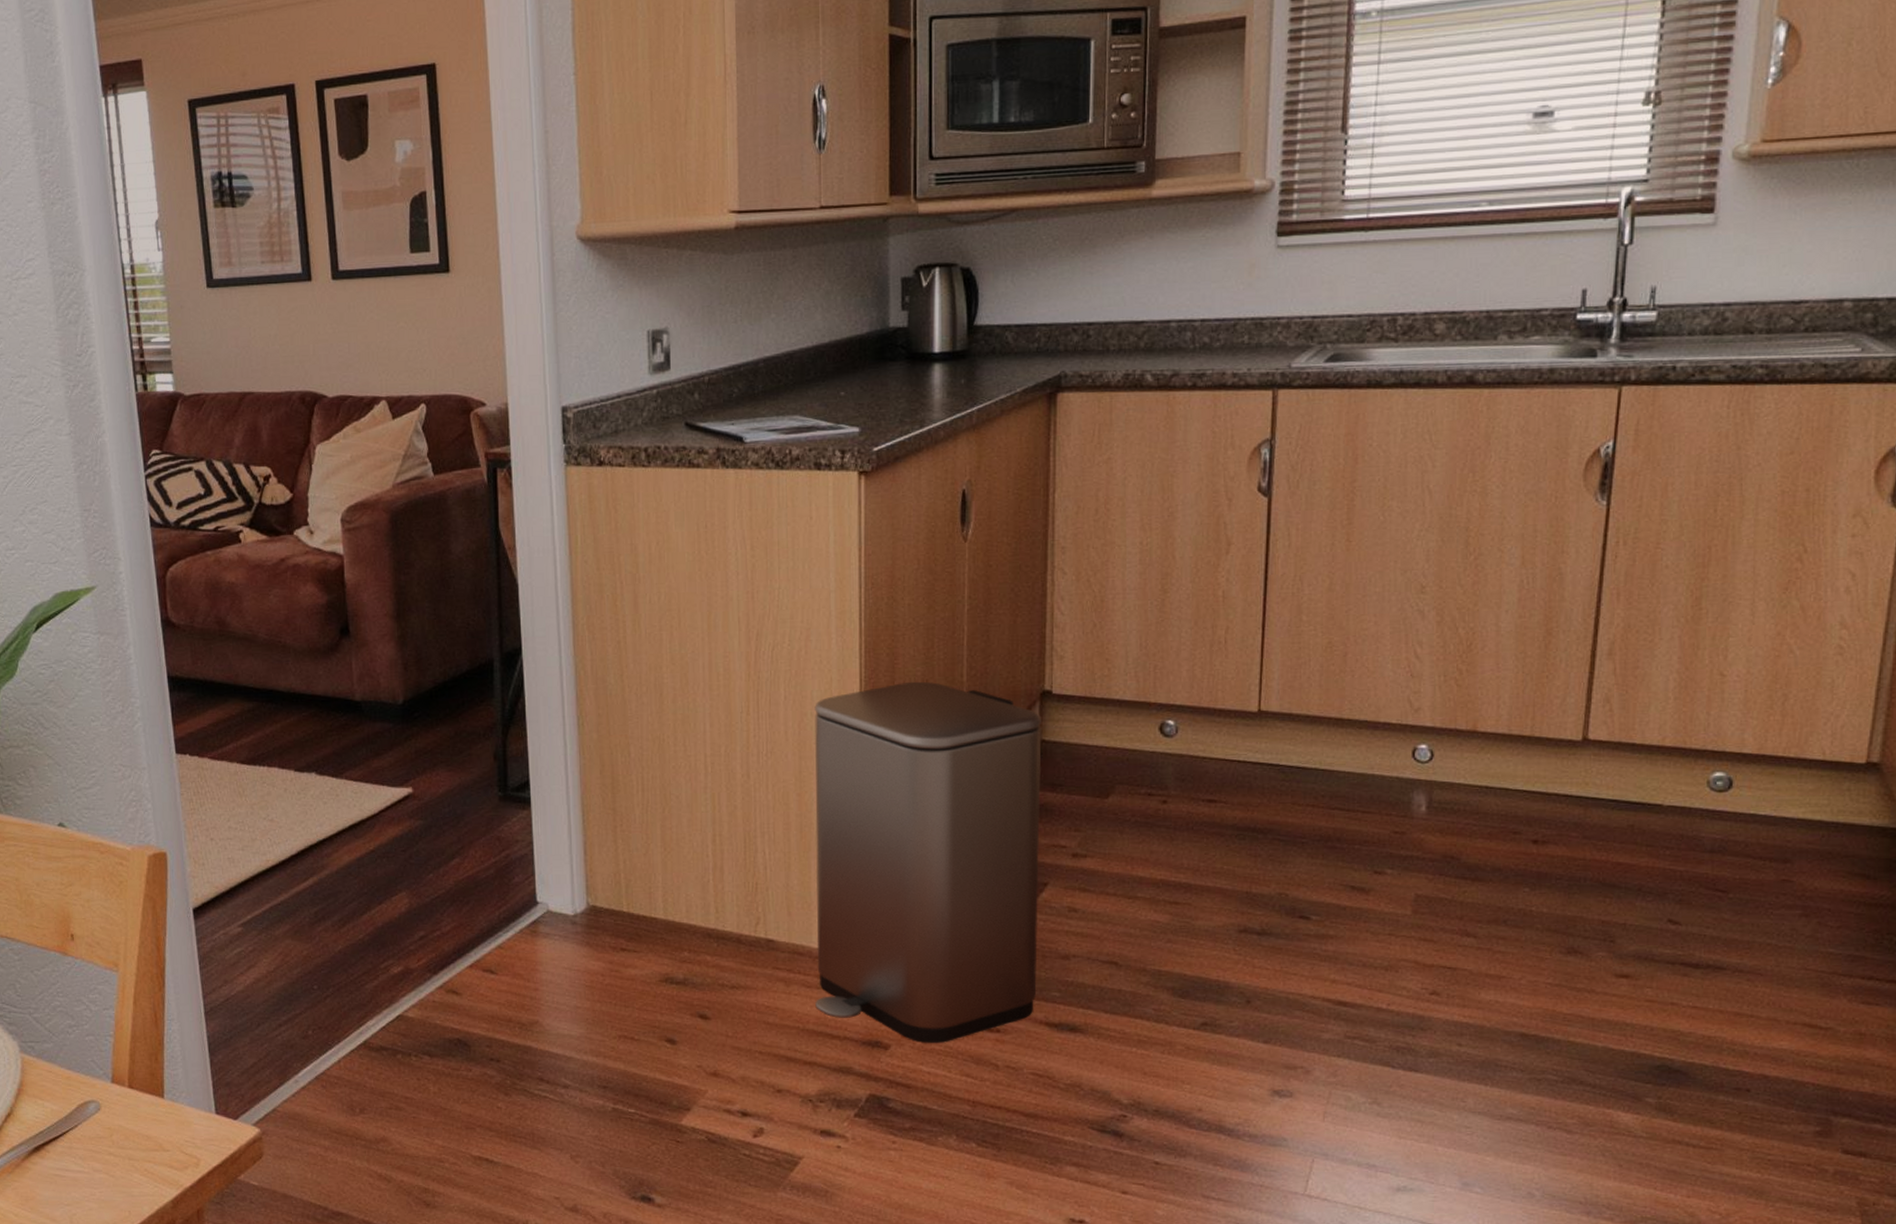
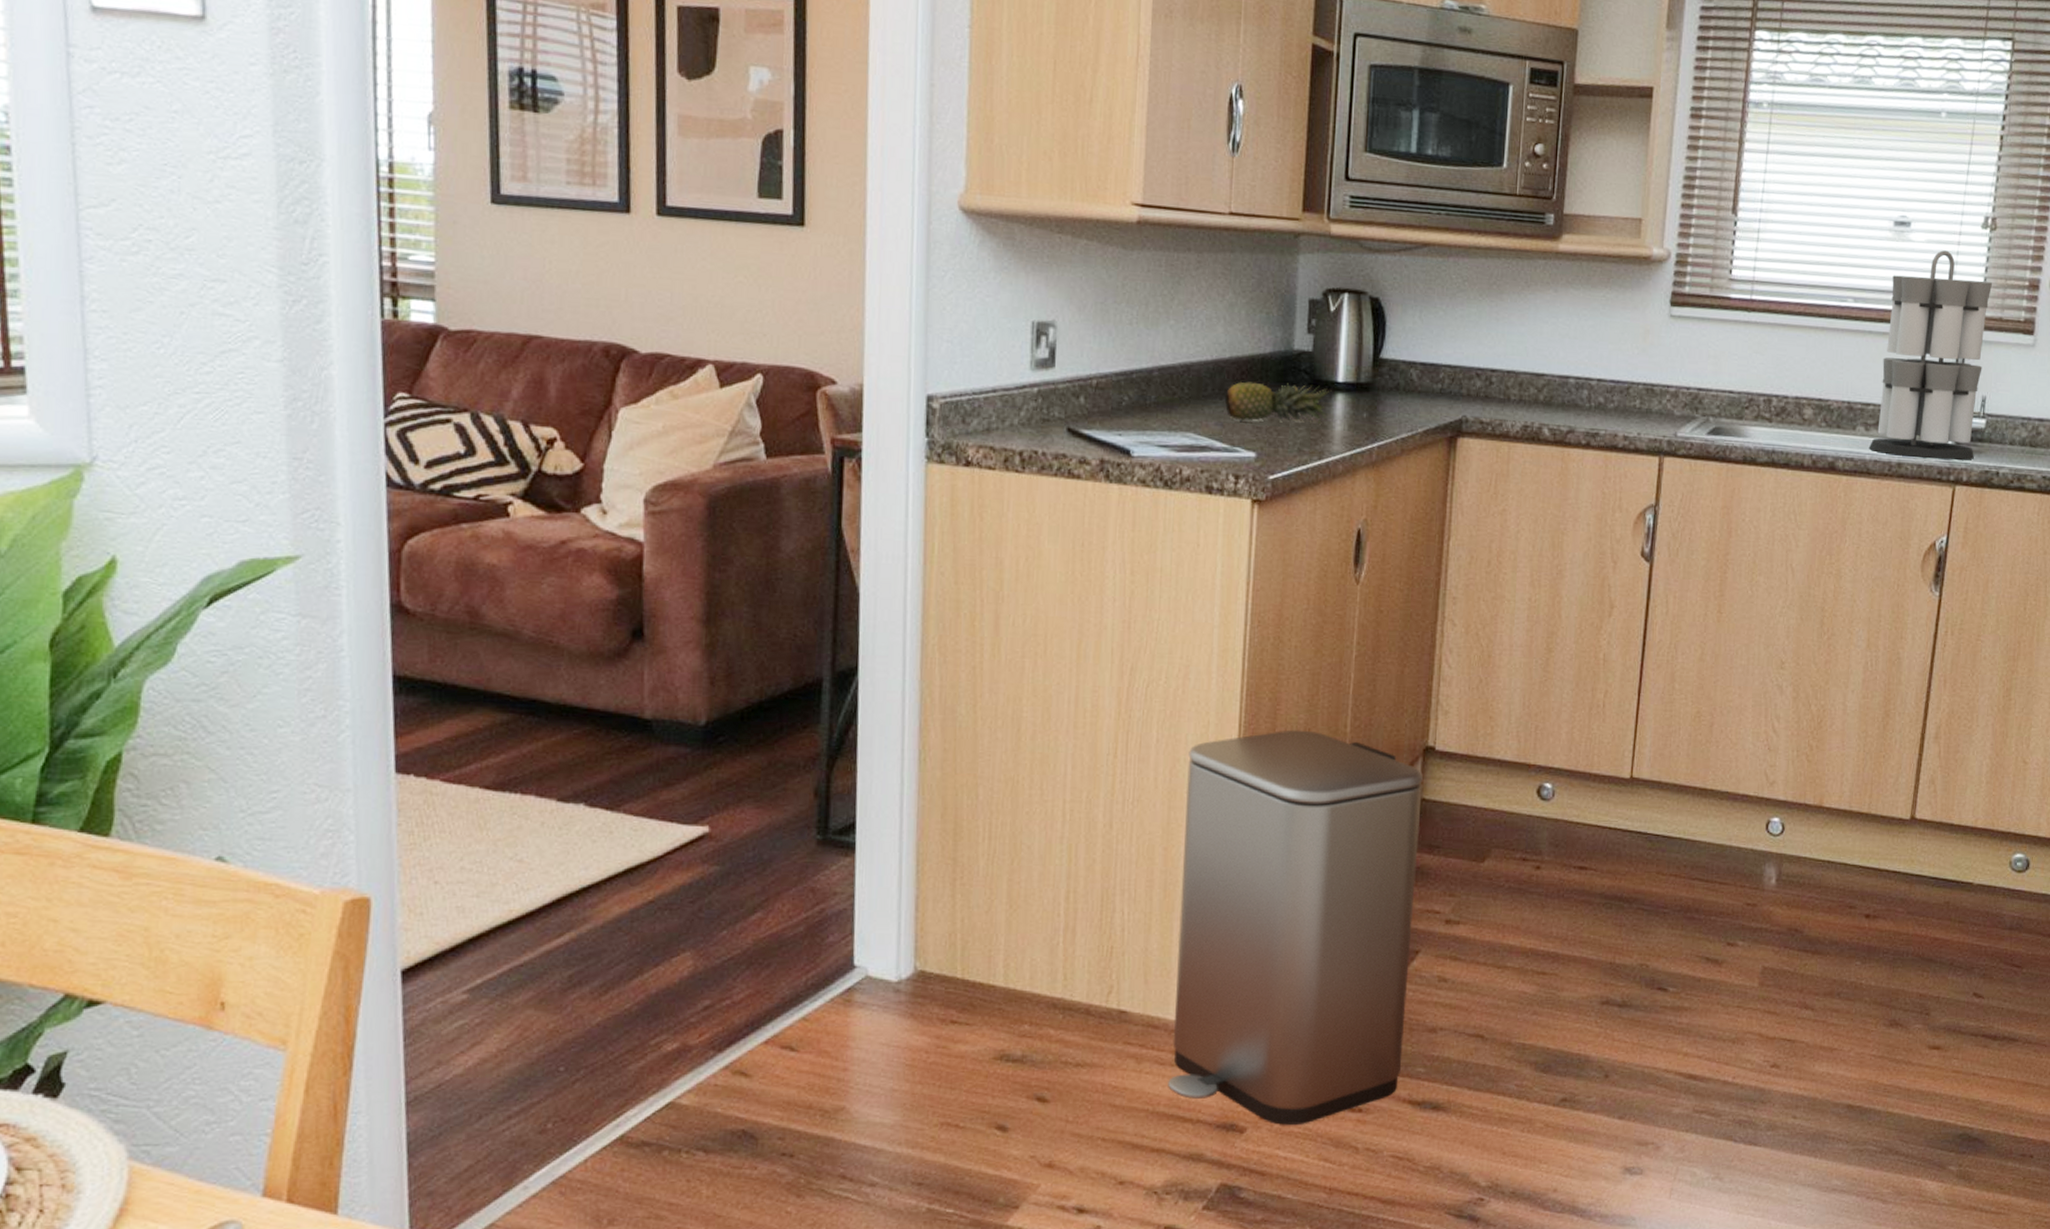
fruit: none [826,358,929,400] -> present [1224,381,1332,425]
spice rack: none [1513,135,1660,362] -> present [1868,250,1993,461]

